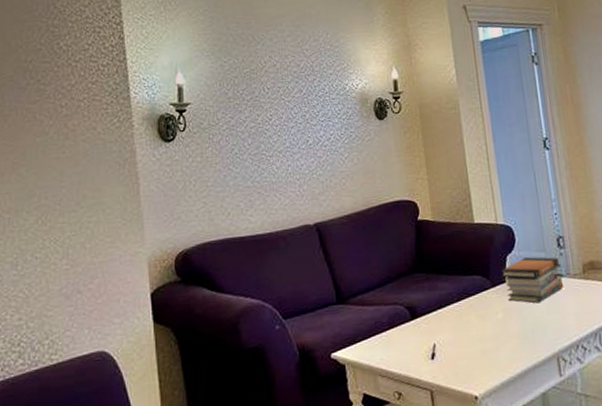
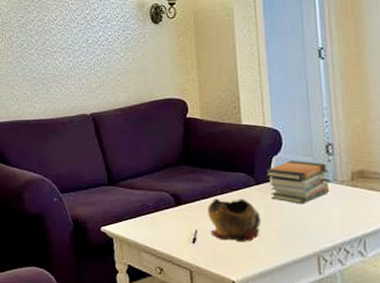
decorative bowl: none [445,303,500,352] -> present [208,198,261,242]

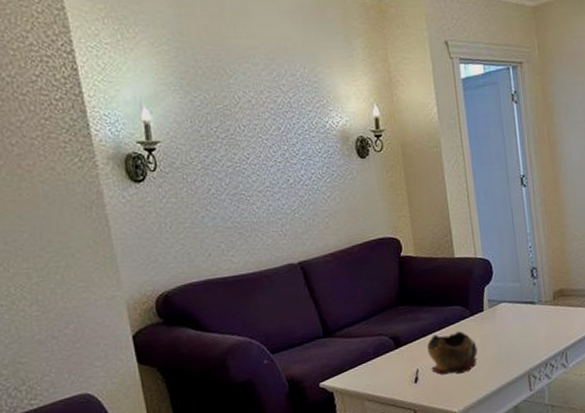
book stack: present [265,161,330,204] -> none [479,287,536,329]

